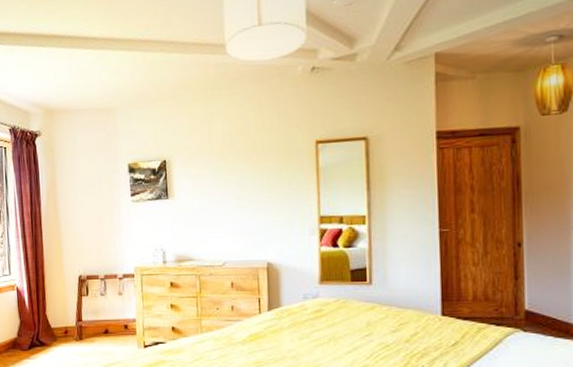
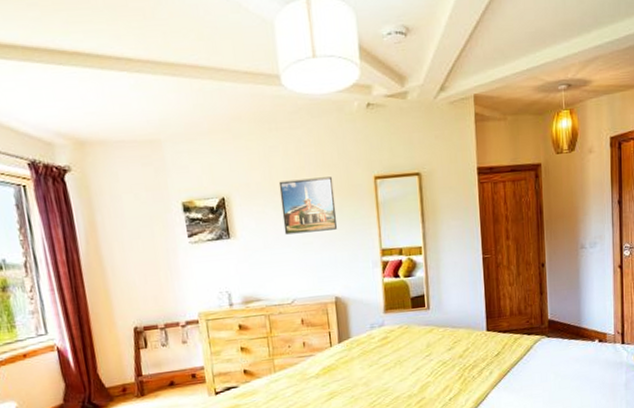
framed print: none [217,141,274,197] -> present [278,176,338,235]

